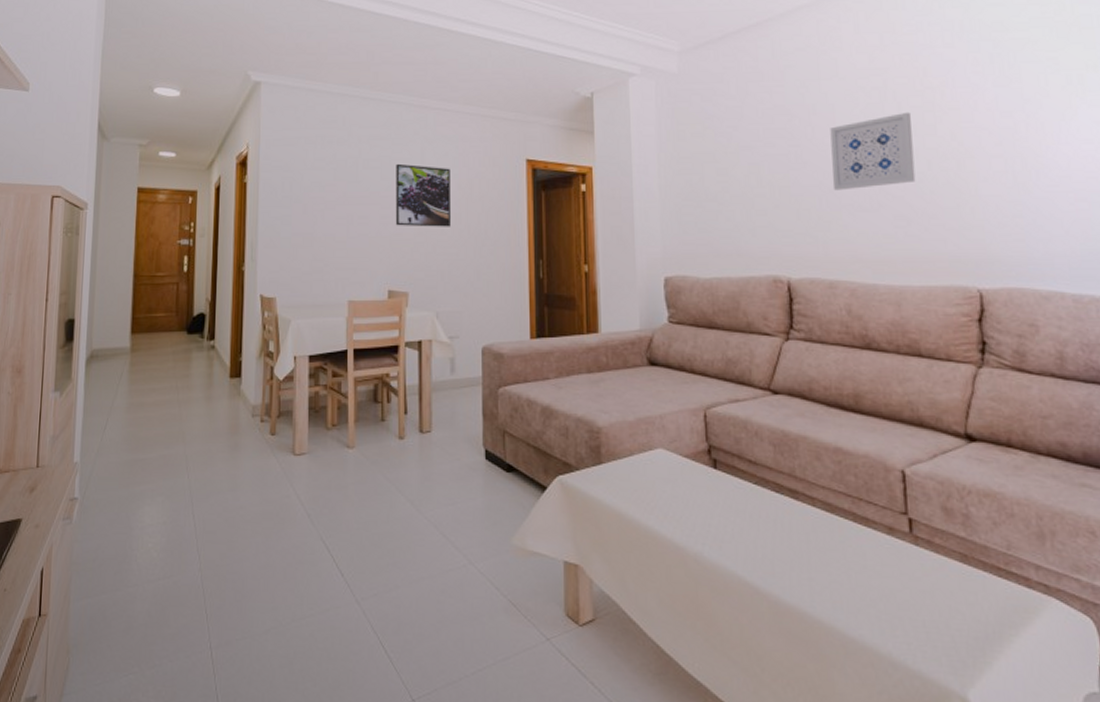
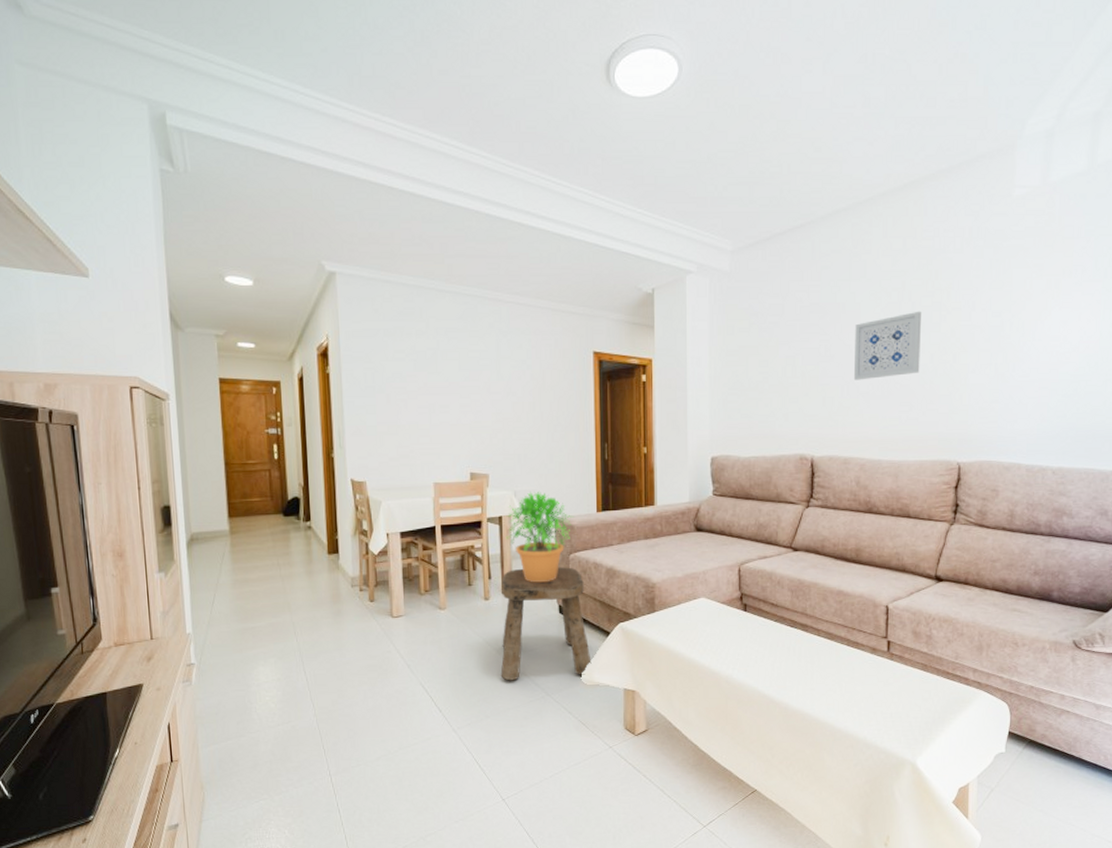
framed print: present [395,163,450,227] -> none [473,355,525,415]
stool: none [414,402,524,542] -> present [500,567,592,681]
potted plant: none [425,314,504,421] -> present [505,492,574,583]

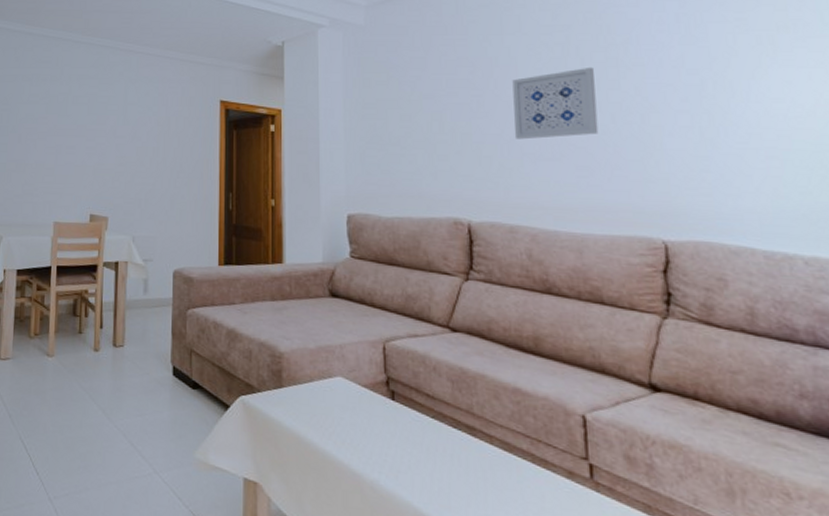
stool: present [500,567,592,681] -> none [105,320,207,454]
potted plant: present [505,492,574,583] -> none [120,238,193,339]

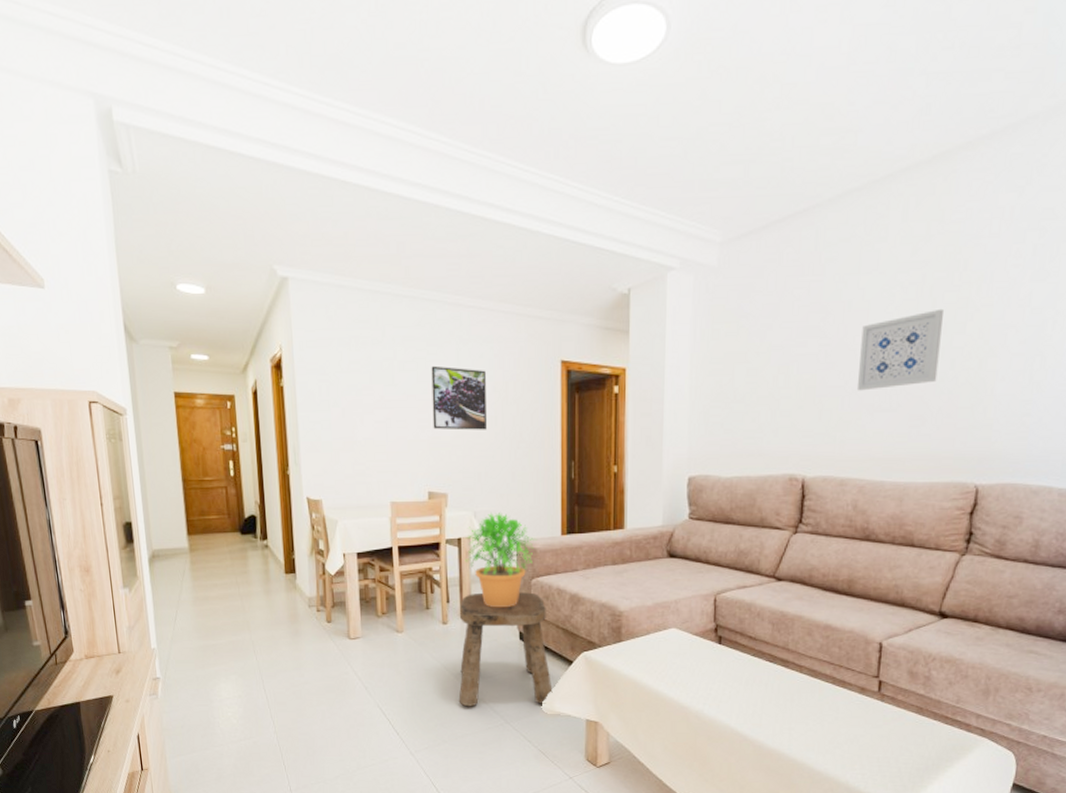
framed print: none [99,100,150,159] -> present [431,365,486,430]
stool: none [105,320,207,454] -> present [458,592,553,707]
potted plant: none [120,238,193,339] -> present [464,513,537,608]

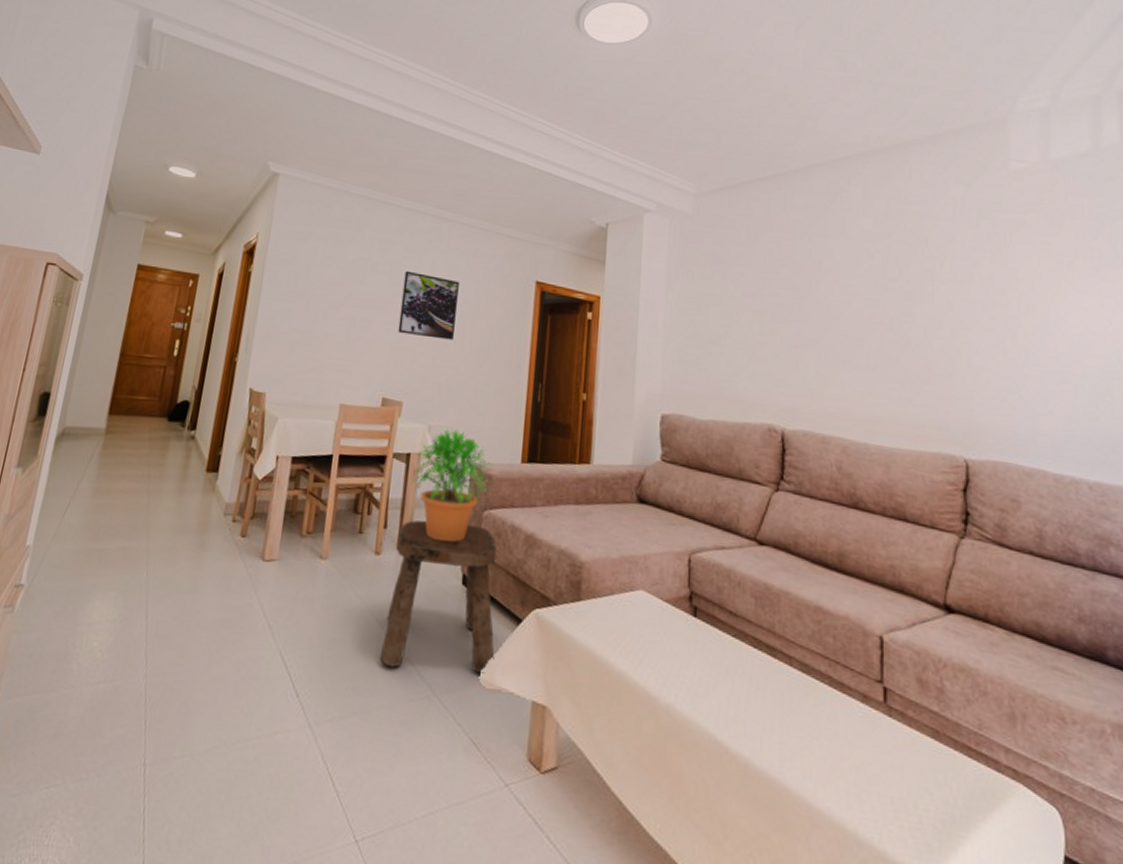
wall art: present [856,308,943,391] -> none [832,277,912,347]

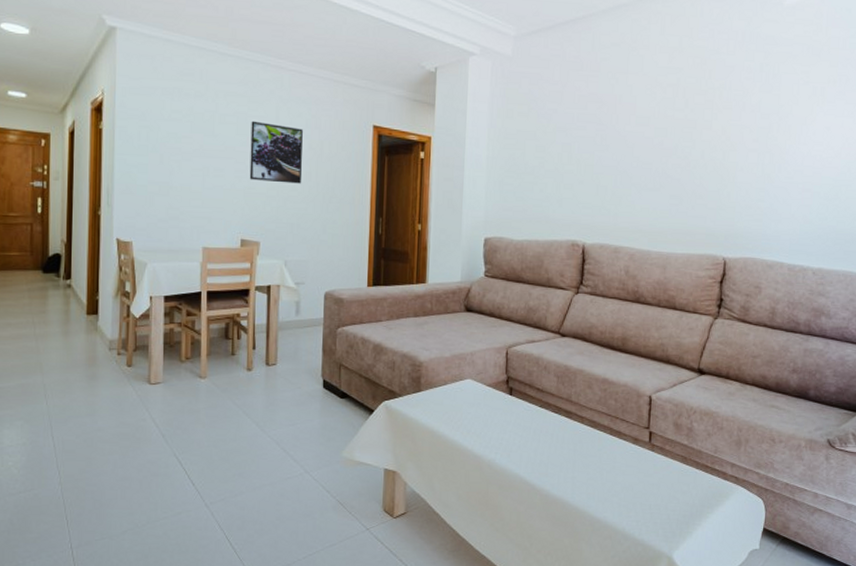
stool: present [379,520,497,674] -> none [259,340,353,456]
potted plant: present [411,429,494,542] -> none [273,262,344,356]

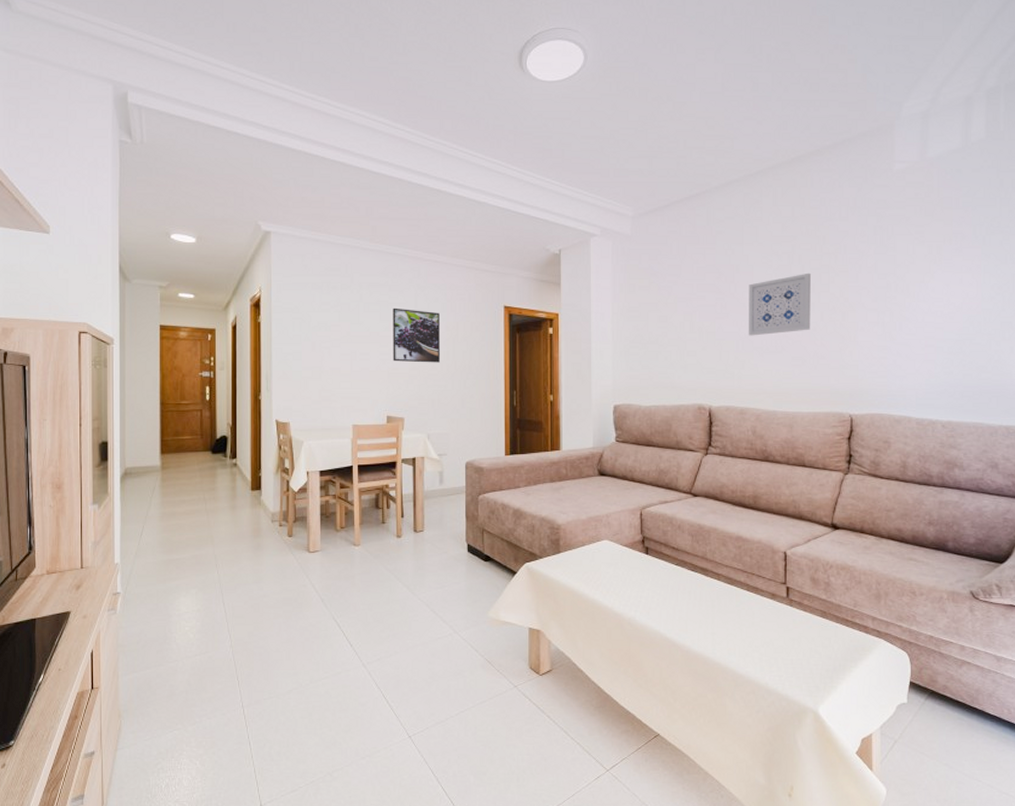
wall art: none [627,107,694,172] -> present [748,273,811,336]

